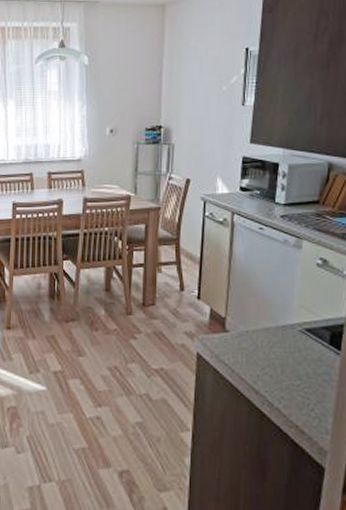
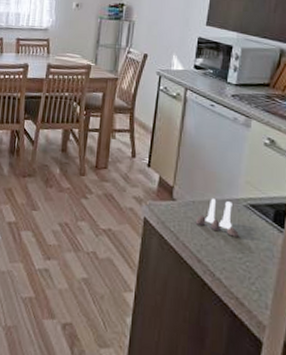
salt and pepper shaker set: none [250,326,296,364] -> present [195,198,239,237]

